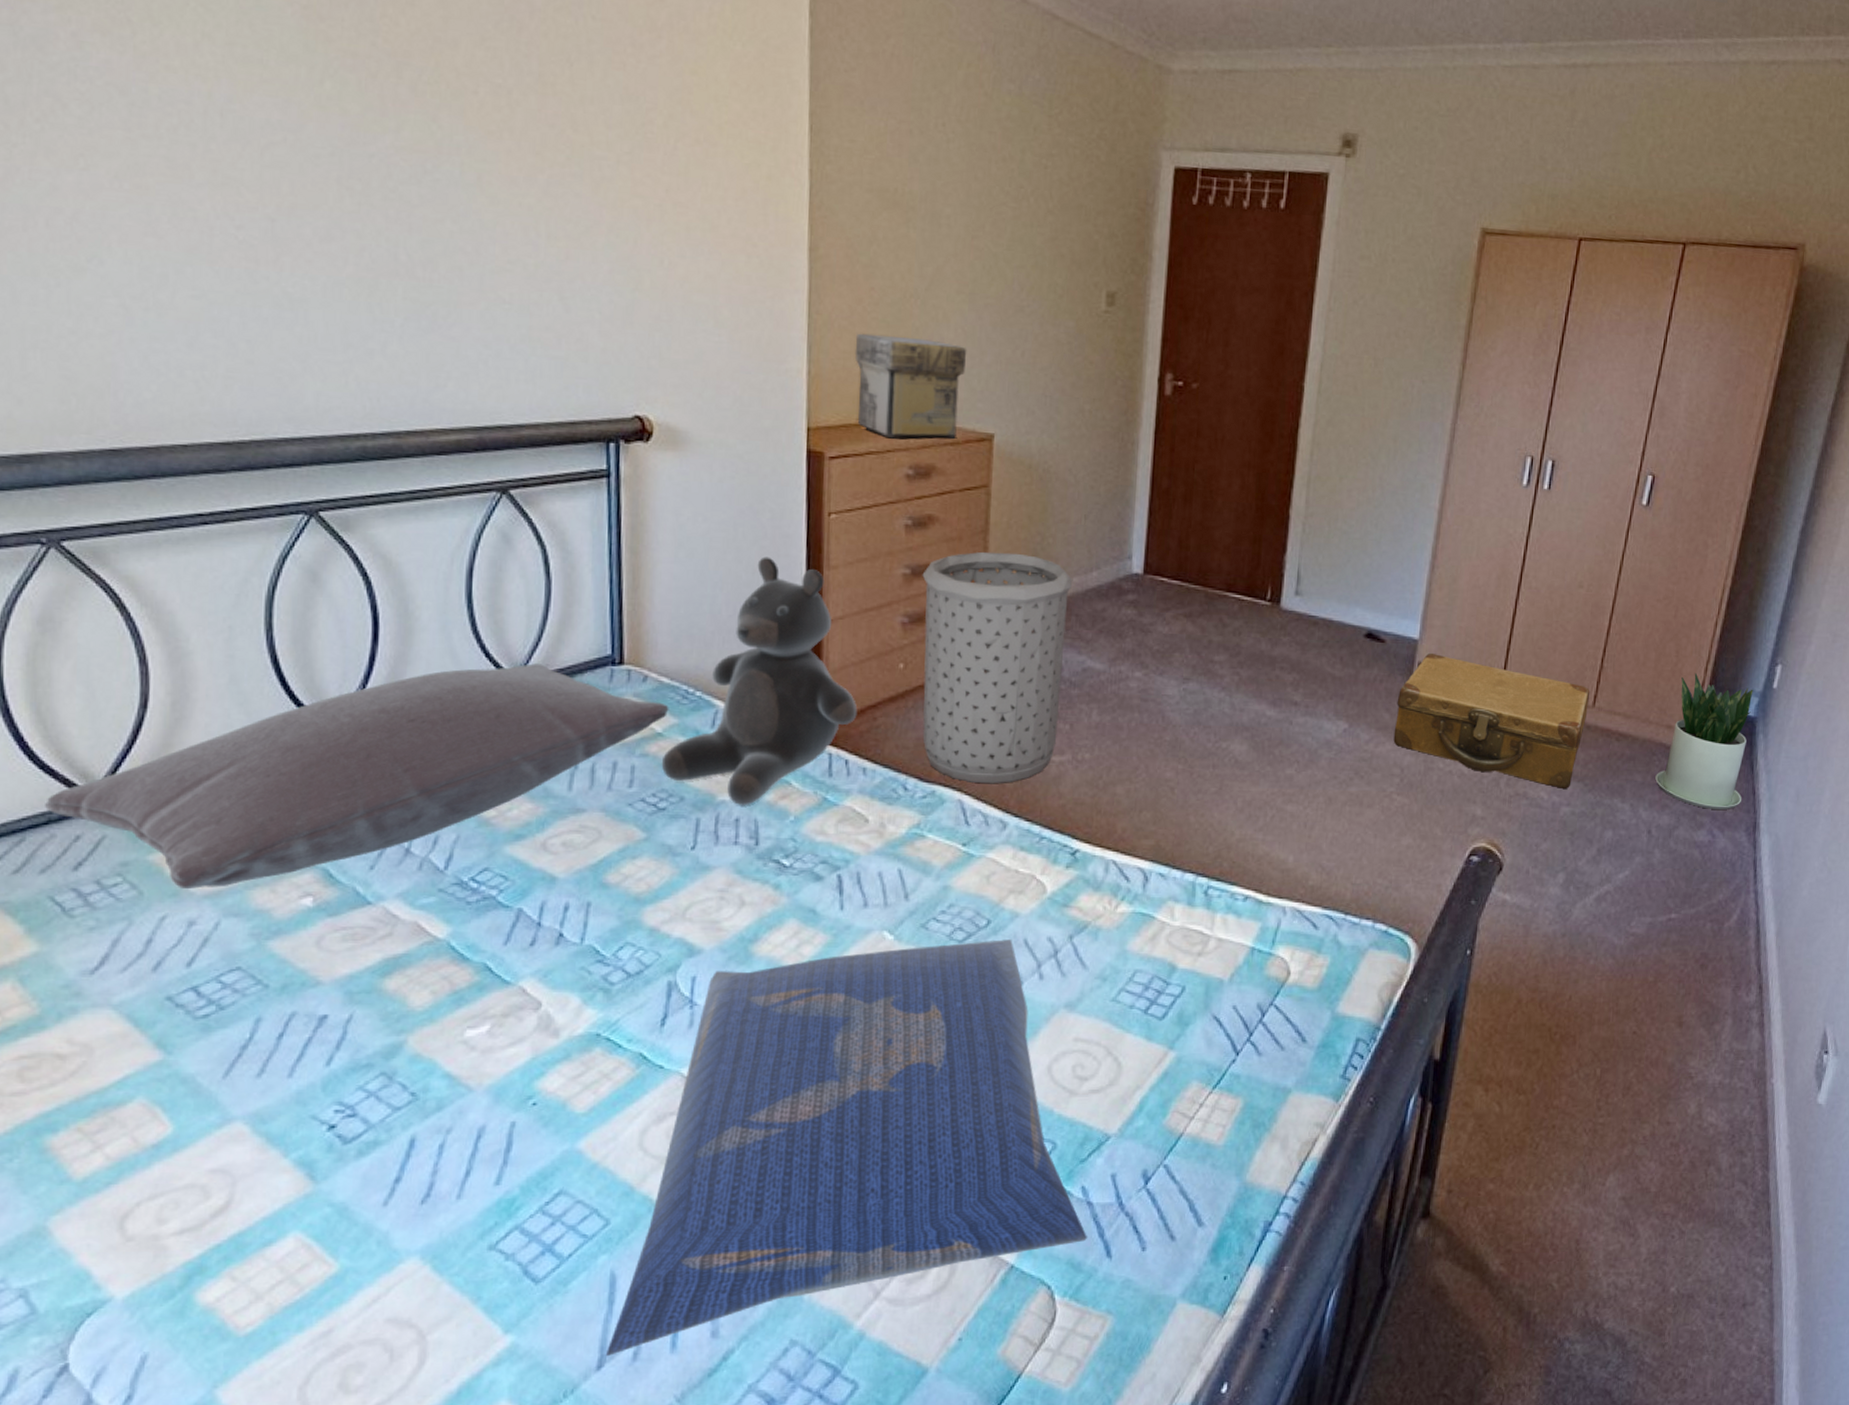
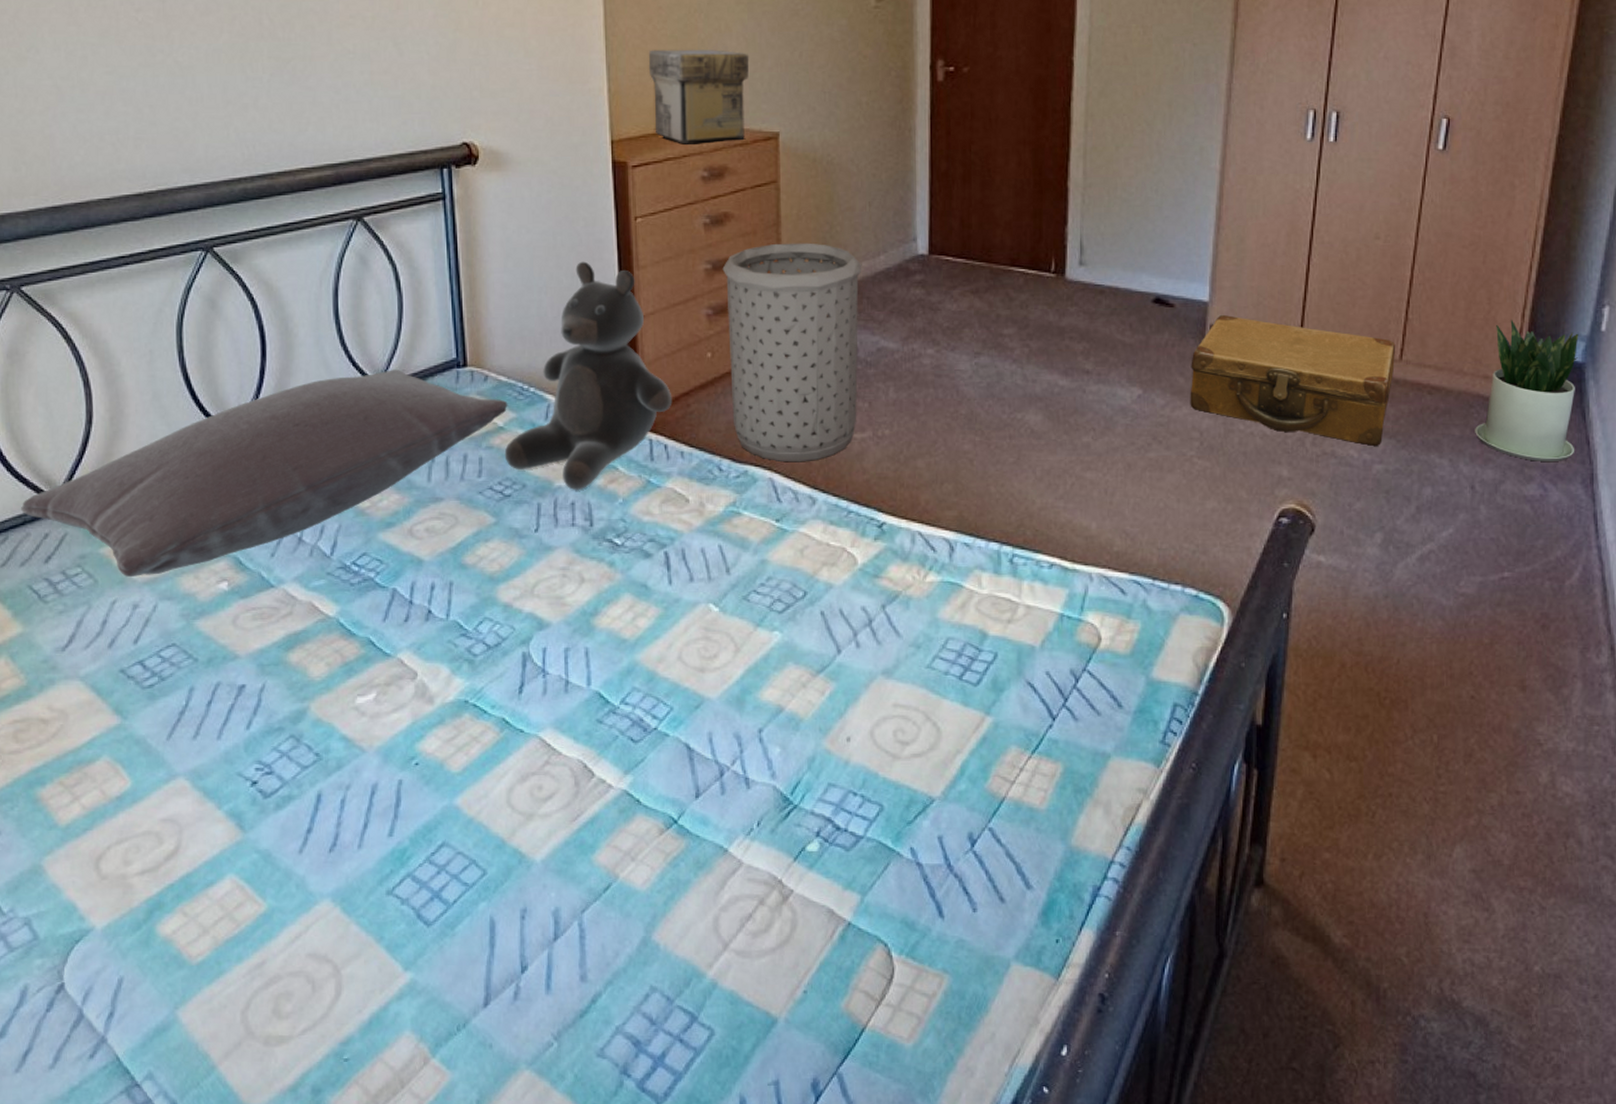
cushion: present [605,939,1087,1356] -> none [490,610,919,994]

